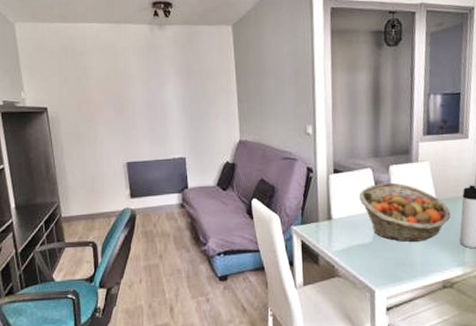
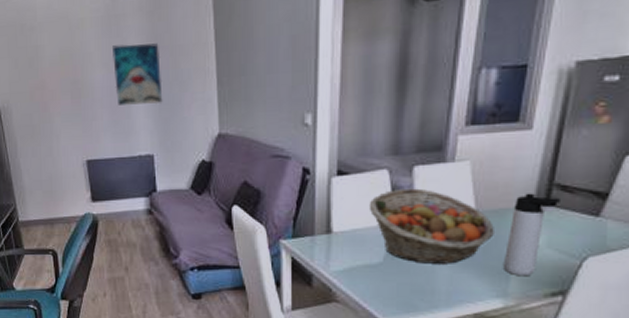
wall art: none [151,68,193,117] -> present [113,43,163,105]

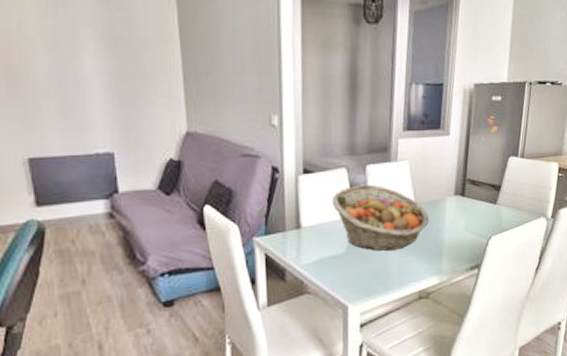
wall art: present [113,43,163,105] -> none [60,31,123,99]
thermos bottle: present [502,193,560,277] -> none [436,187,471,256]

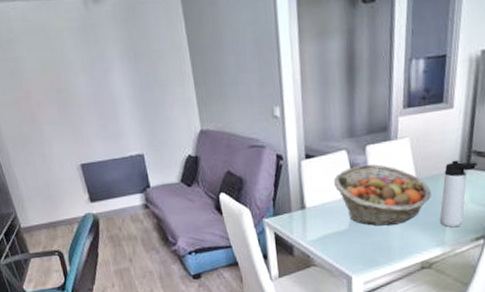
thermos bottle: none [436,187,471,256] -> present [439,160,477,228]

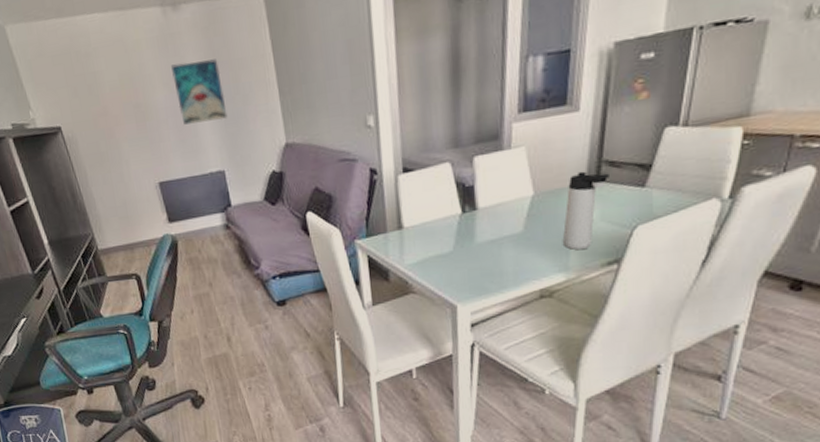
wall art: none [92,50,147,111] -> present [171,59,228,125]
fruit basket: present [333,164,431,226] -> none [435,177,552,248]

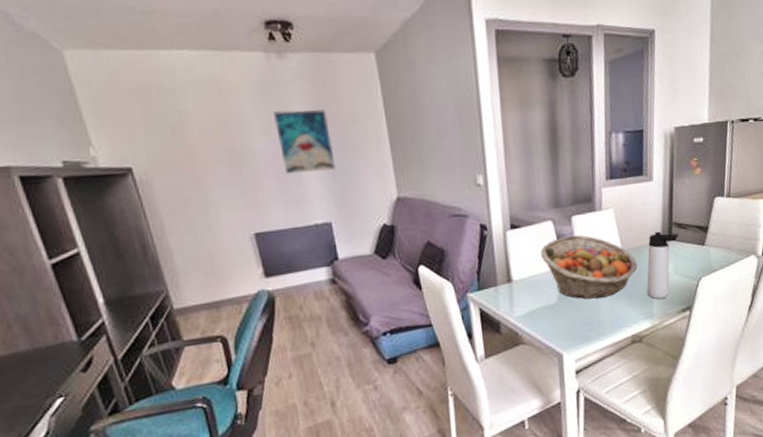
fruit basket: none [435,177,552,248] -> present [540,235,638,299]

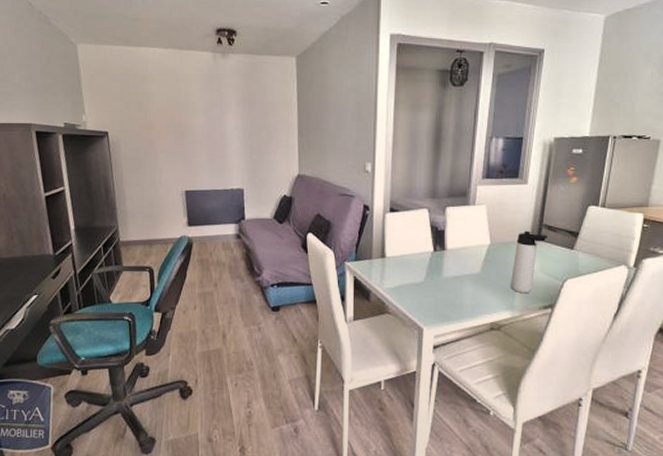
wall art: present [274,110,336,174] -> none [213,98,253,148]
fruit basket: present [540,235,638,299] -> none [413,224,503,284]

